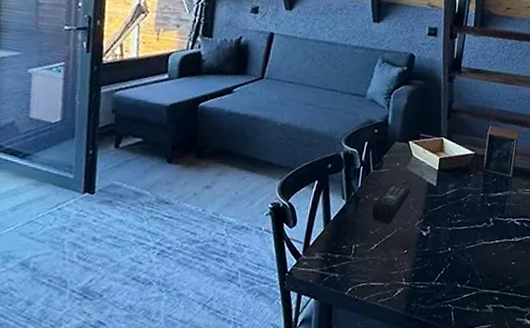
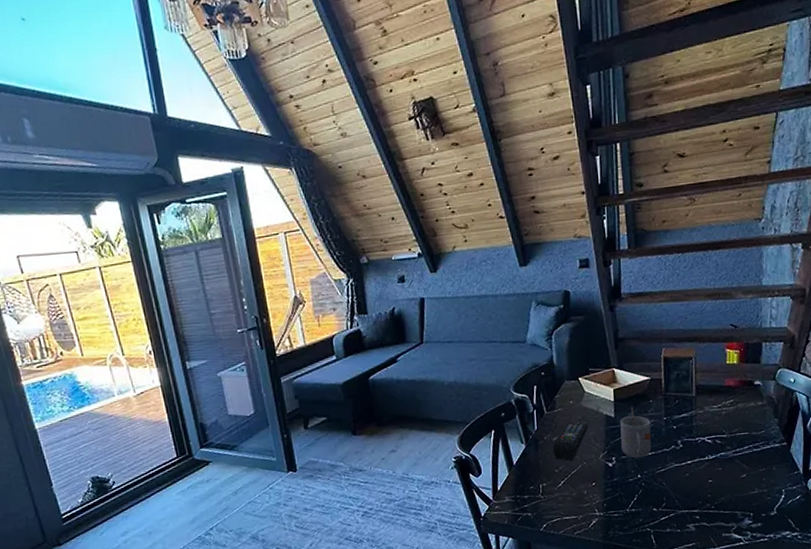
mug: none [437,178,468,231] -> present [620,406,652,458]

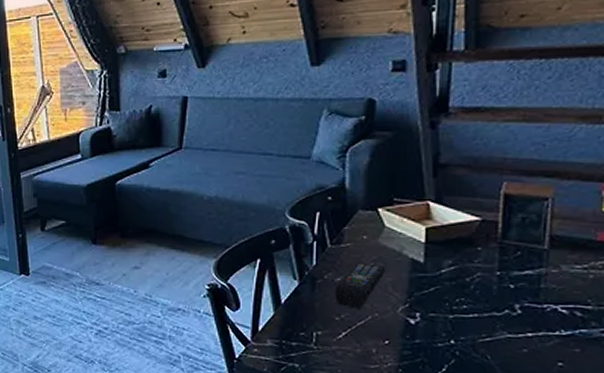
mug: present [620,406,652,458] -> none [429,252,476,319]

